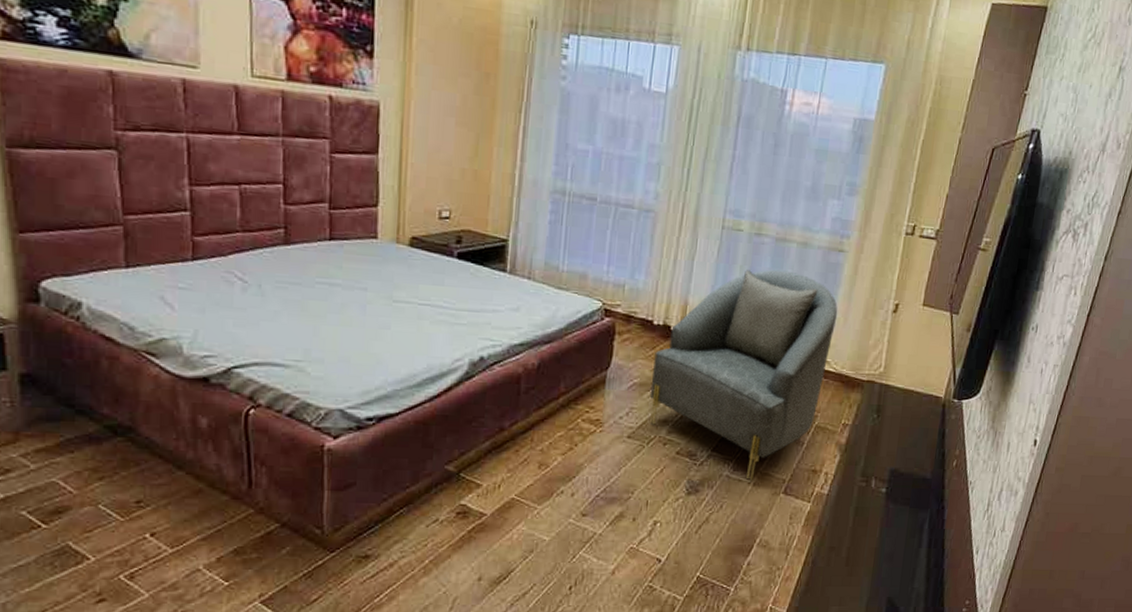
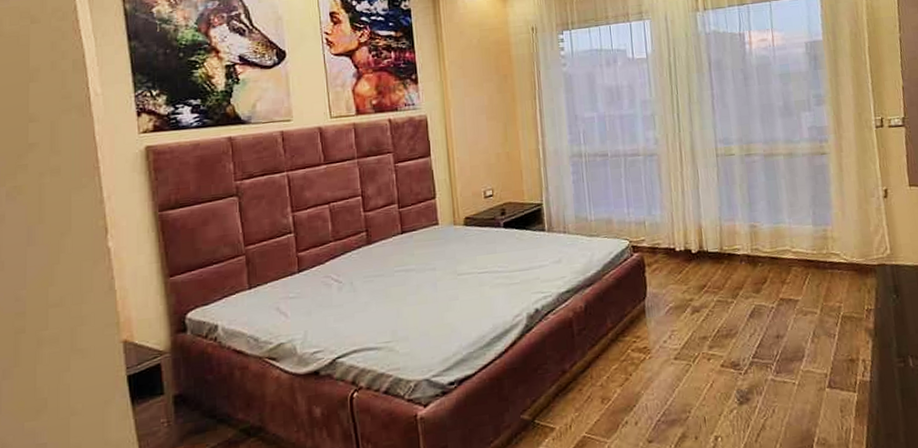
armchair: present [649,269,838,481] -> none [682,180,839,381]

